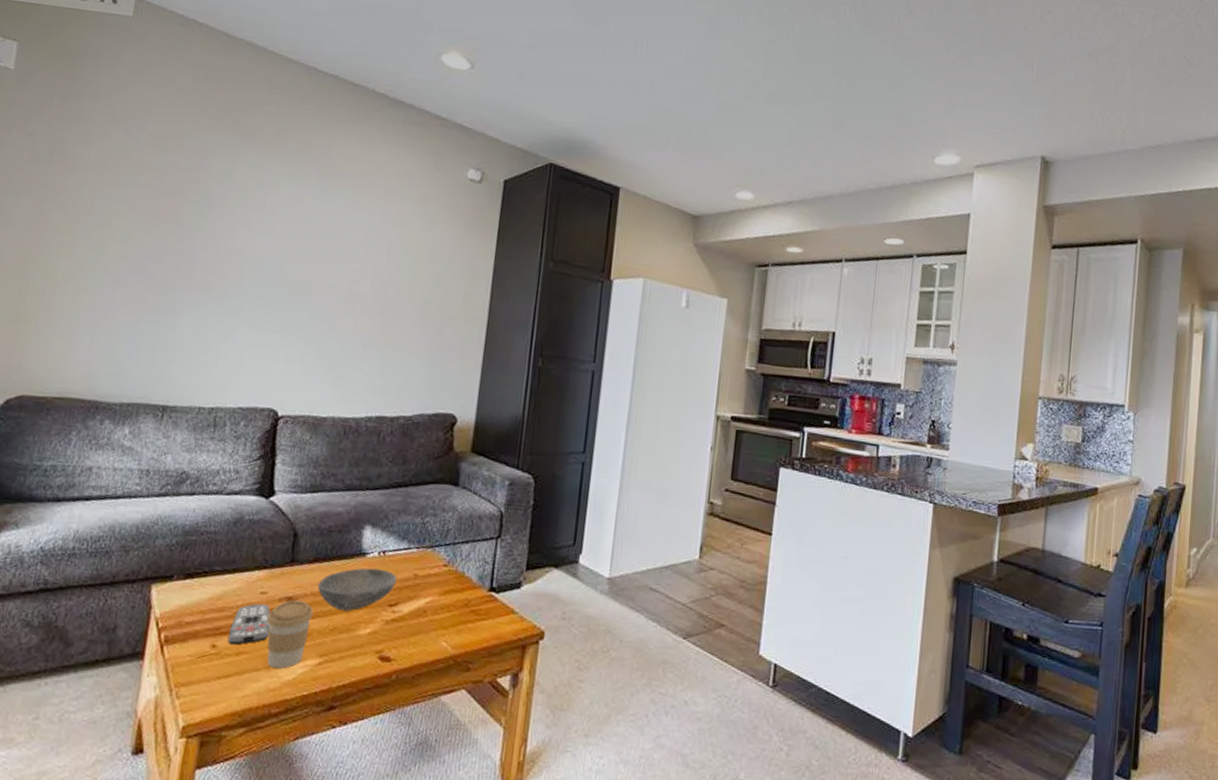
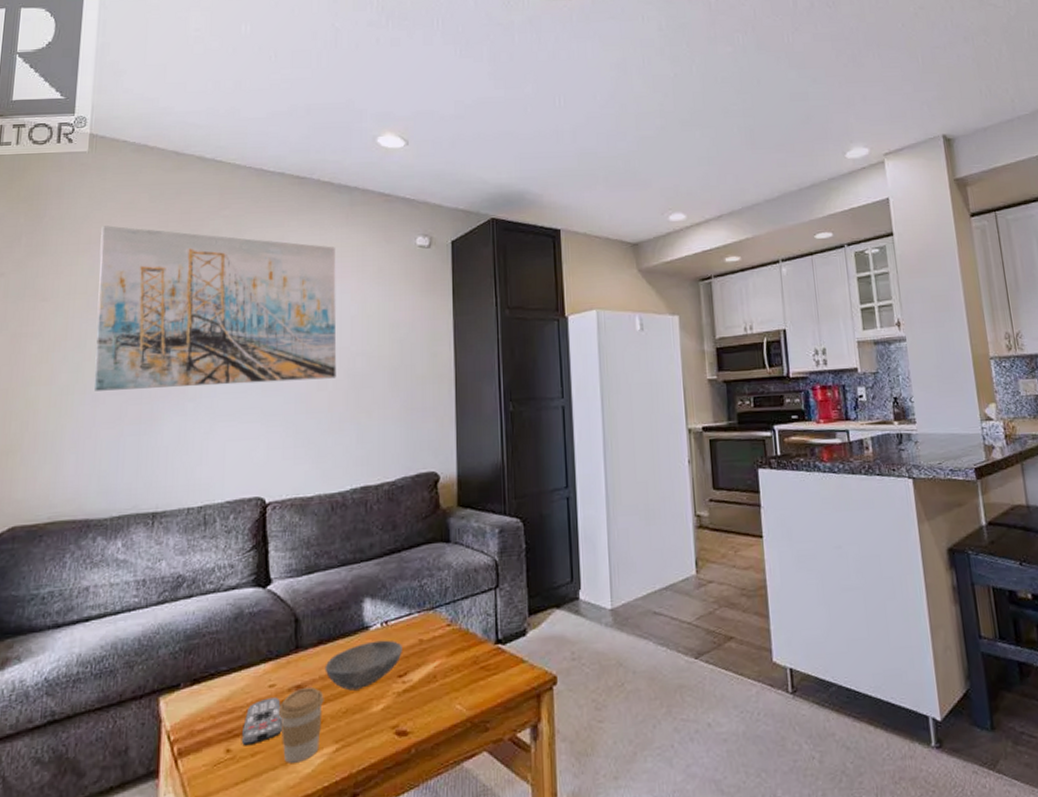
wall art: none [115,100,382,302] -> present [93,225,337,391]

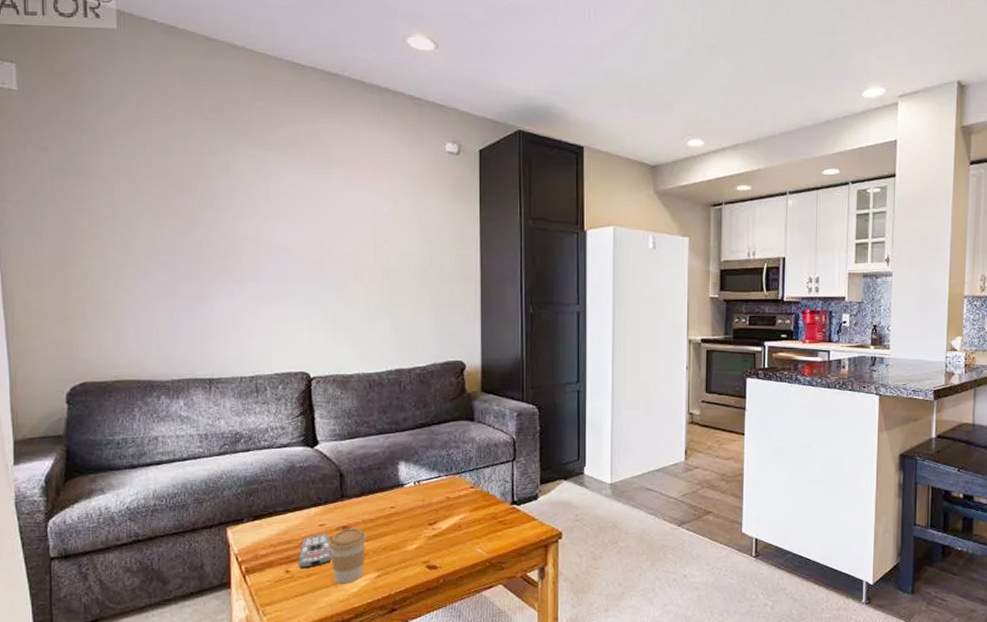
wall art: present [93,225,337,391] -> none [138,108,371,272]
bowl: present [325,640,402,691] -> none [366,495,432,533]

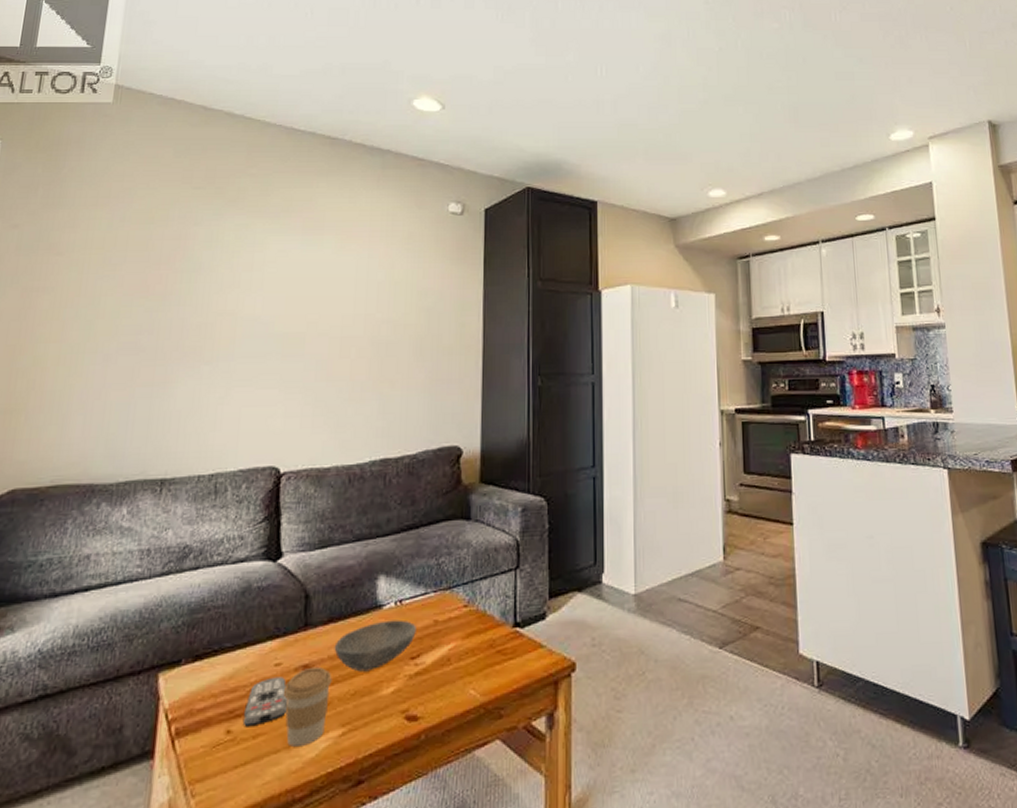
bowl: none [366,495,432,533] -> present [334,619,416,672]

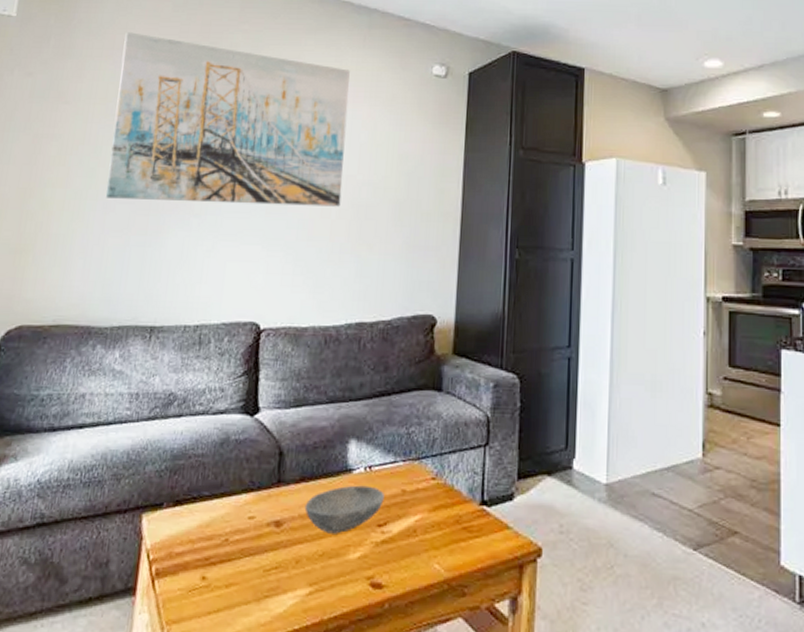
wall art: none [106,180,365,351] -> present [105,32,350,207]
remote control: present [242,676,288,727] -> none [217,529,259,576]
coffee cup: present [284,666,332,747] -> none [256,523,302,600]

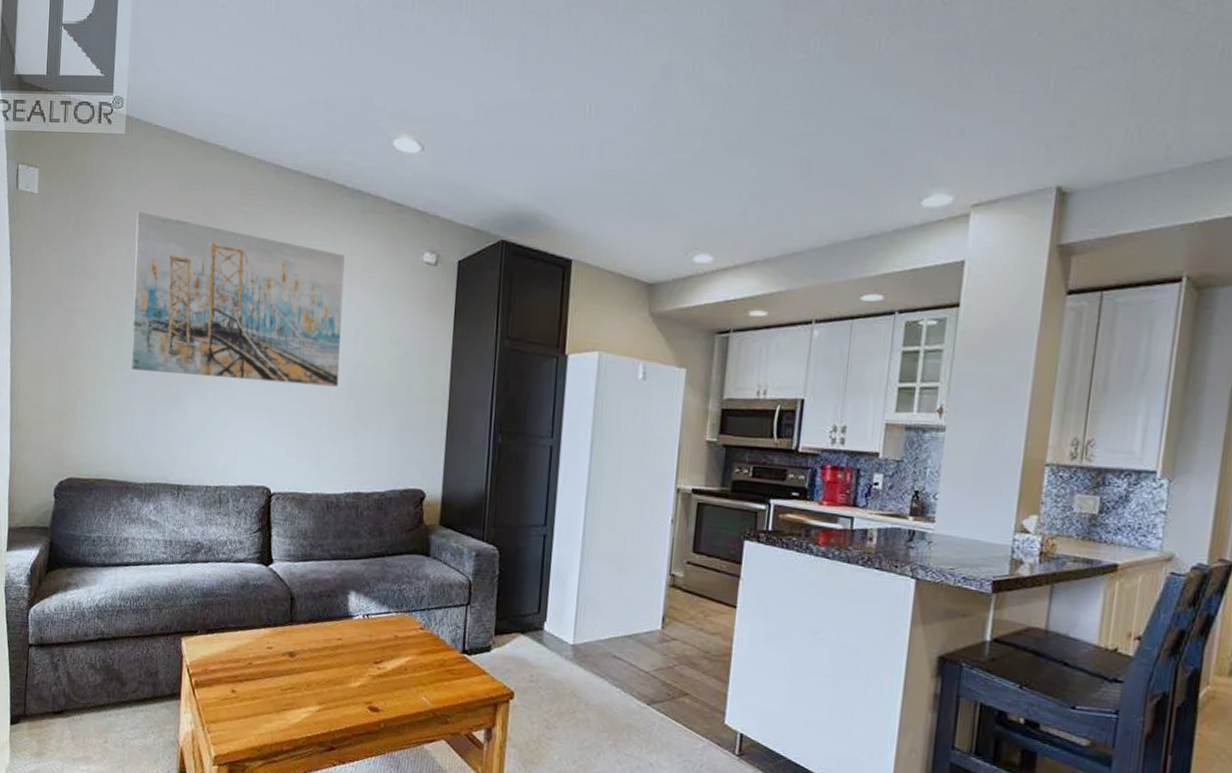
bowl: present [304,485,384,534] -> none [313,628,380,667]

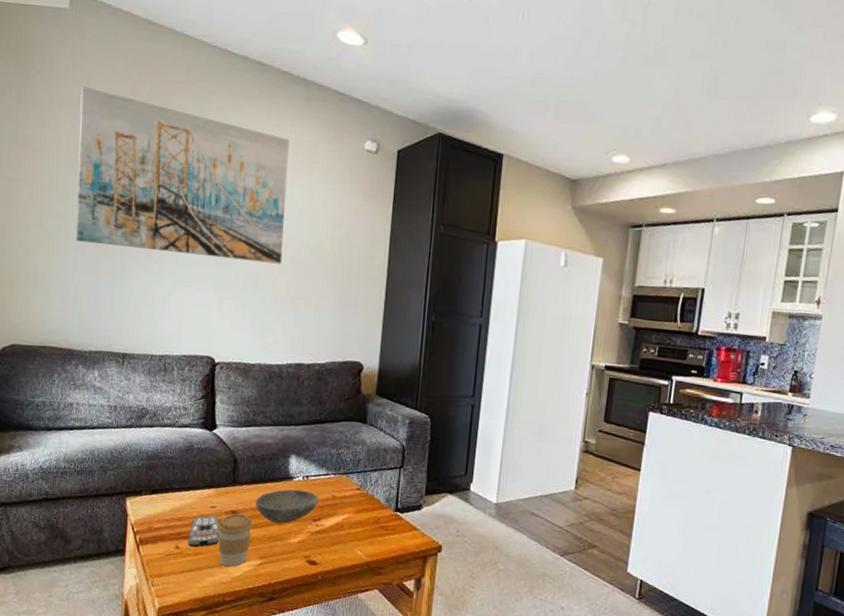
remote control: none [244,656,278,691] -> present [187,515,220,547]
coffee cup: none [274,654,312,713] -> present [217,513,253,567]
bowl: none [313,628,380,667] -> present [255,489,319,524]

